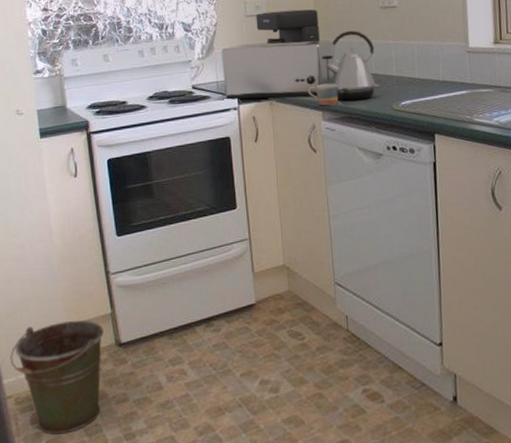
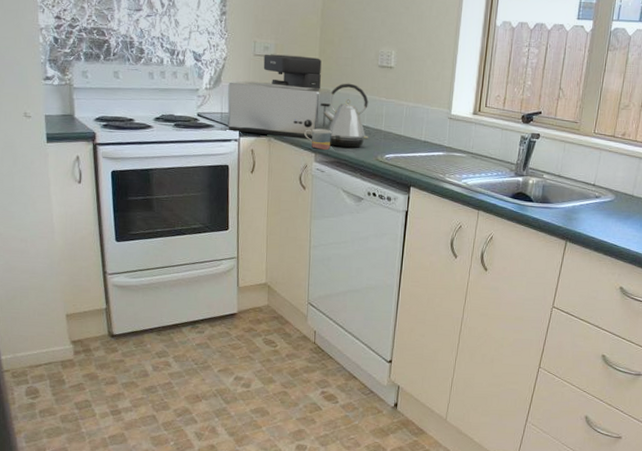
bucket: present [10,320,104,434] -> none [8,310,98,406]

